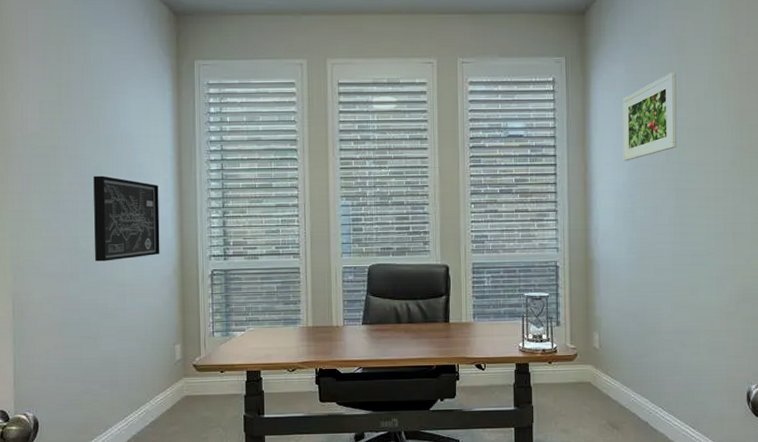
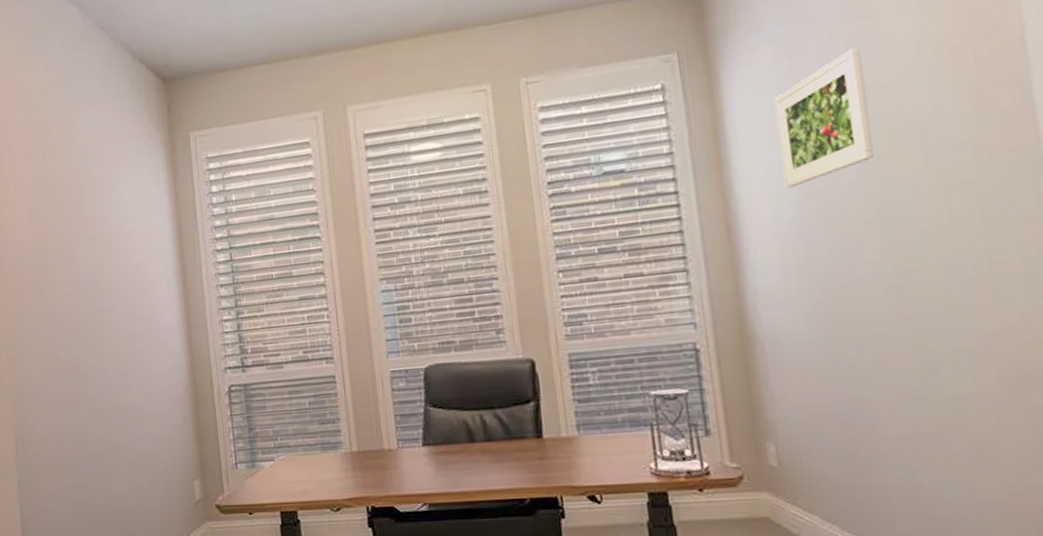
wall art: present [93,175,160,262] -> none [89,281,168,384]

